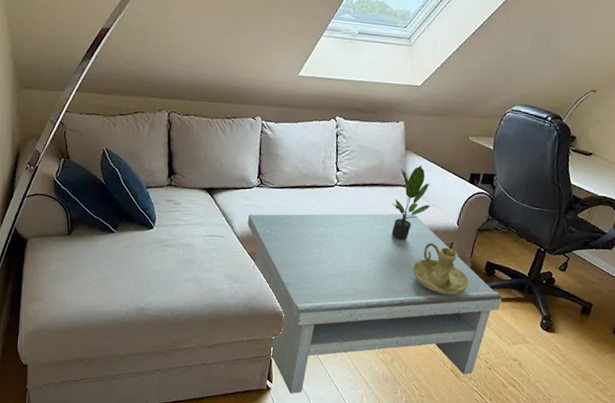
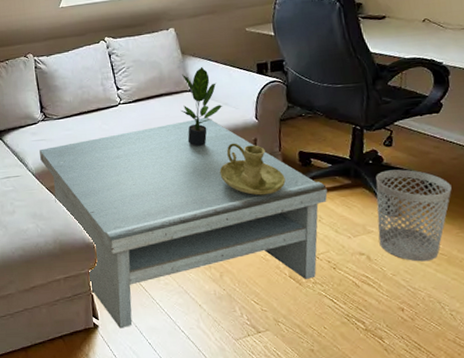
wastebasket: none [532,291,603,375] -> present [376,169,452,262]

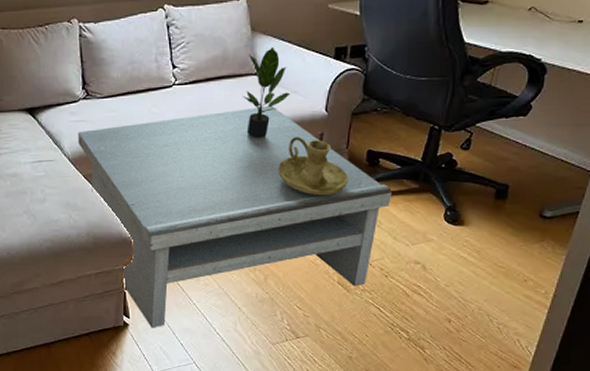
wastebasket: present [376,169,452,262] -> none [438,175,524,274]

